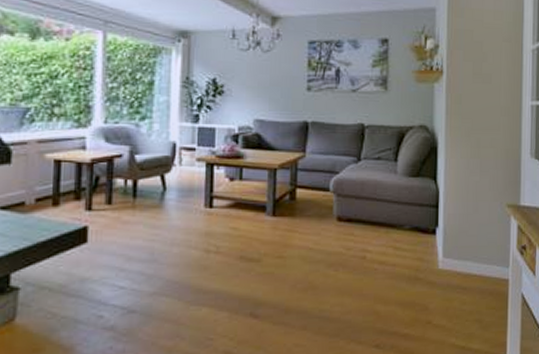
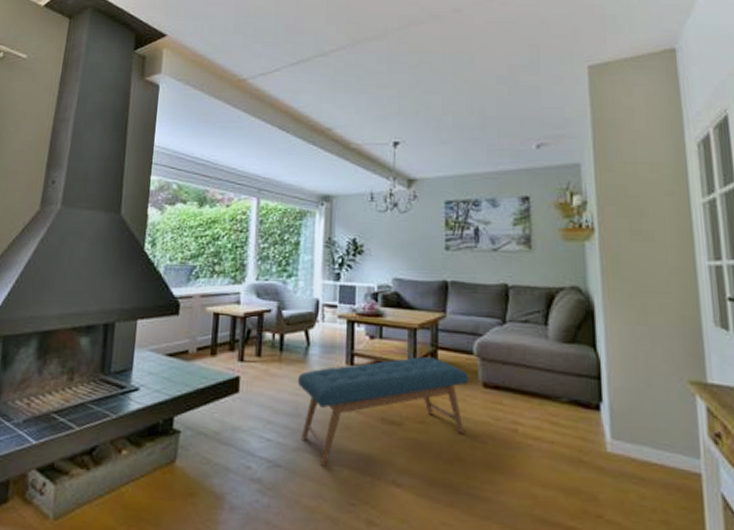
bench: none [154,196,325,309] -> present [298,357,469,468]

